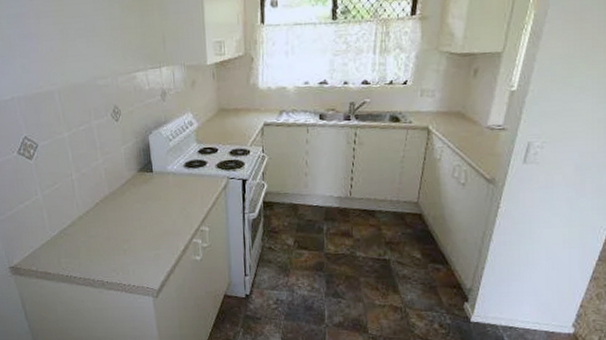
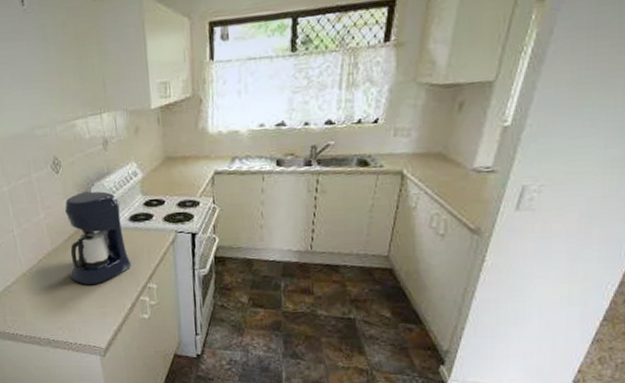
coffee maker: none [123,139,185,228] -> present [65,191,132,285]

